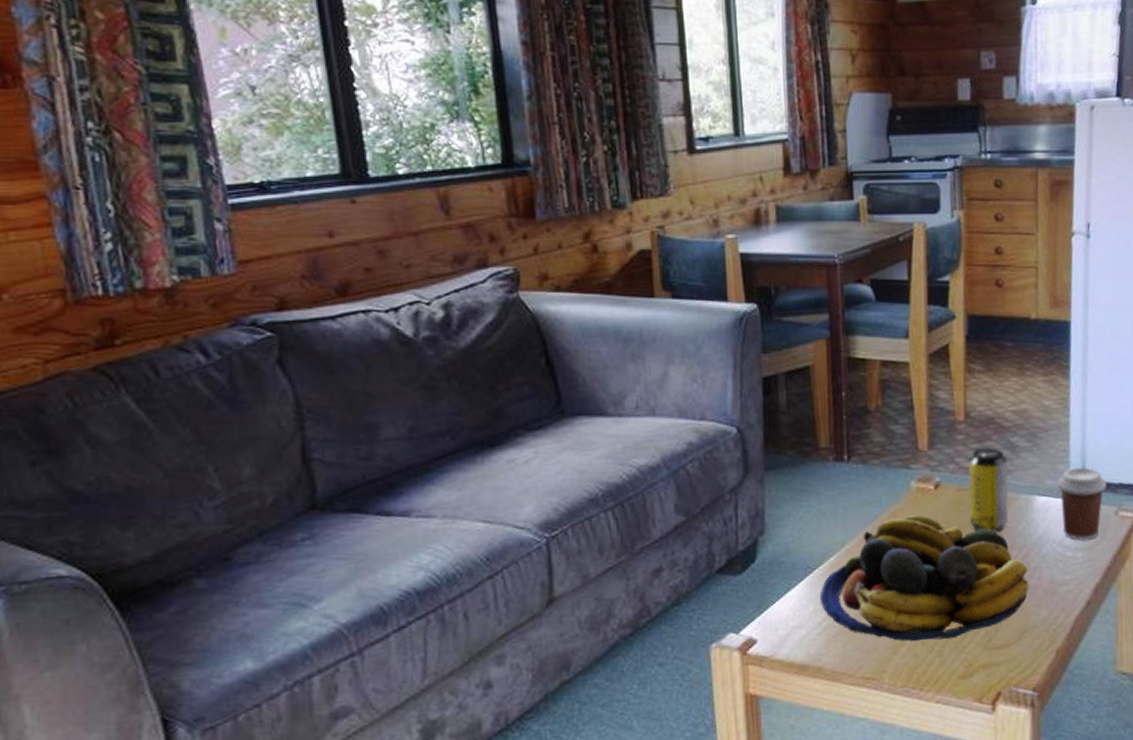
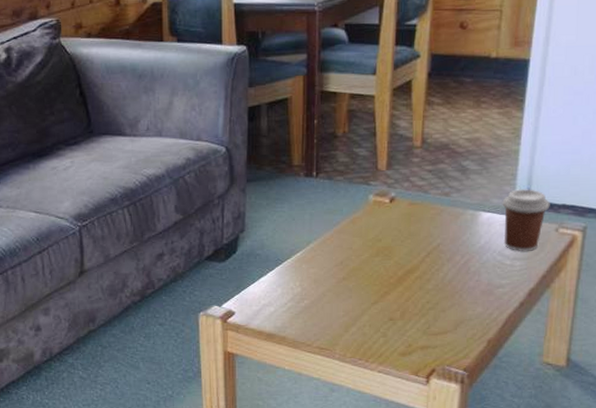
fruit bowl: present [819,515,1029,642] -> none [287,223,468,324]
beverage can: present [968,448,1009,533] -> none [419,170,458,241]

